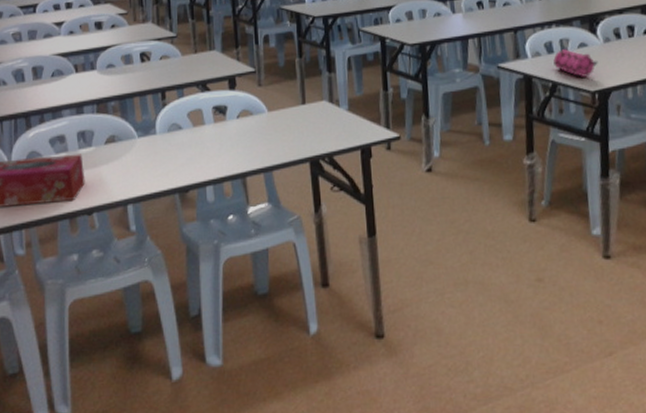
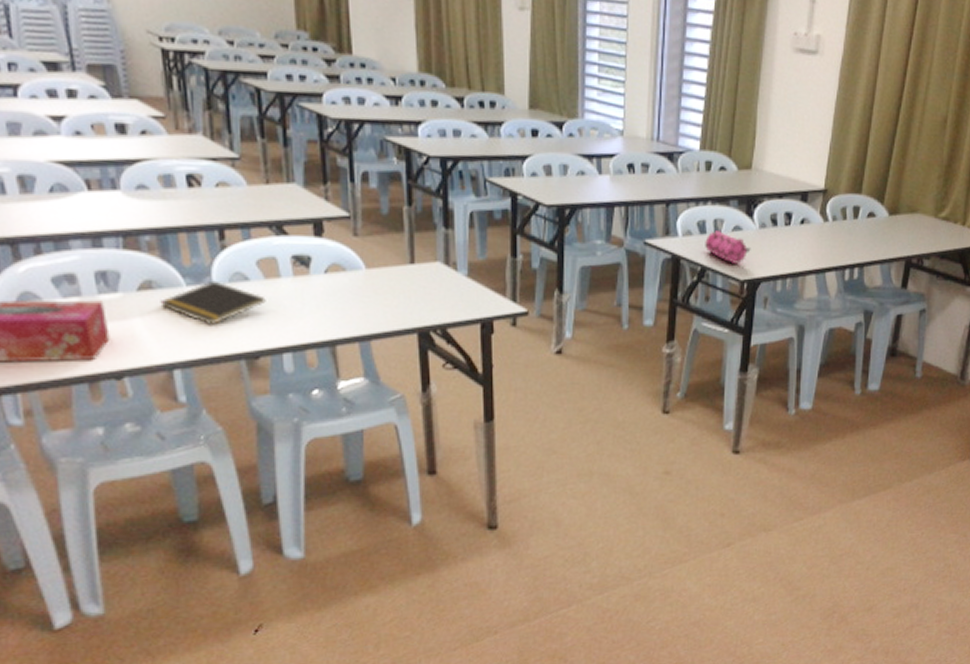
notepad: none [120,131,194,167] -> present [160,280,266,325]

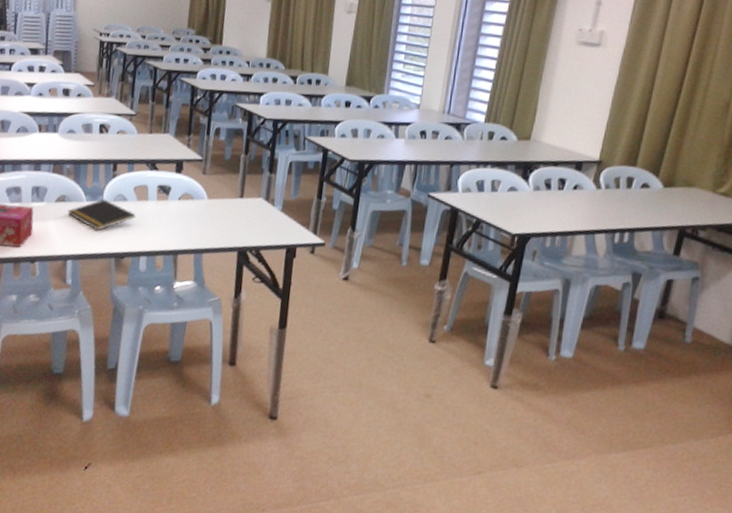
pencil case: present [705,231,751,264] -> none [481,190,524,220]

